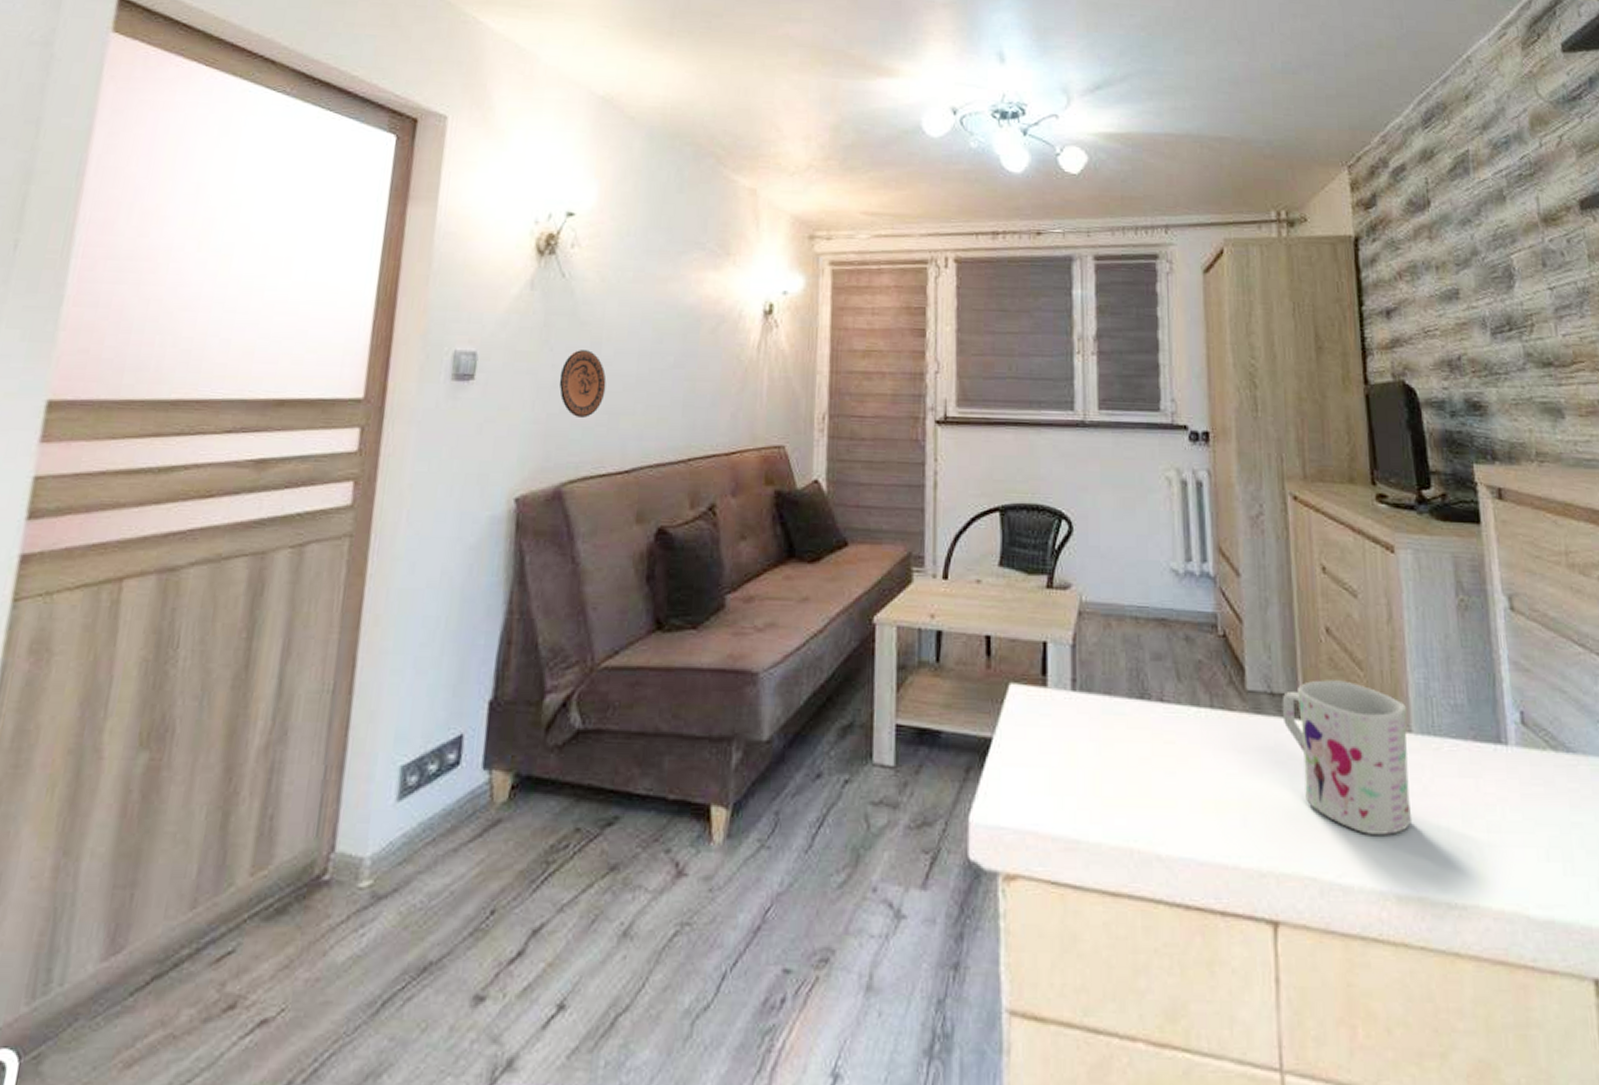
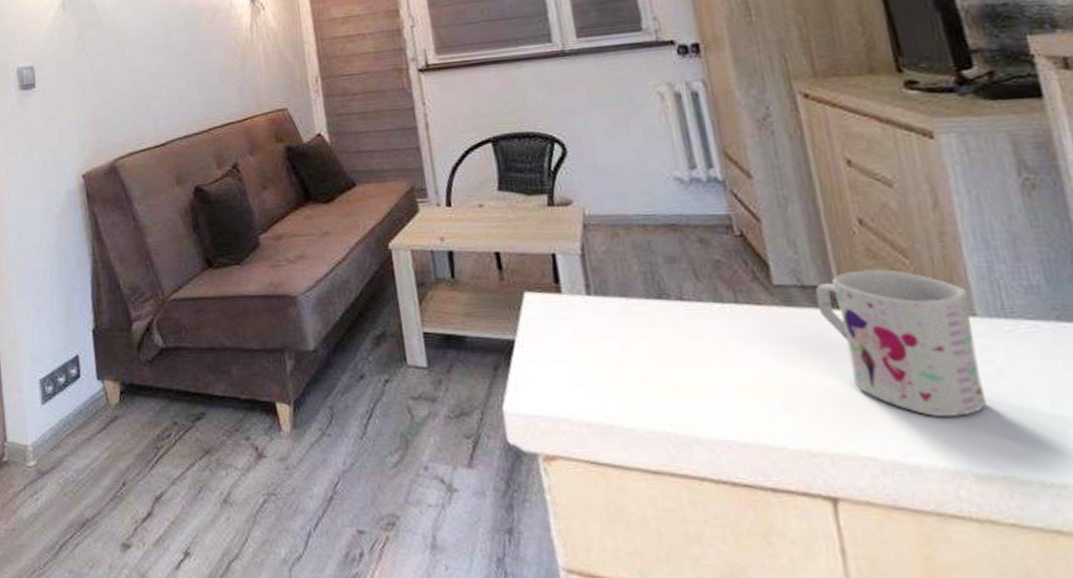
decorative plate: present [559,350,607,419] -> none [97,52,135,107]

